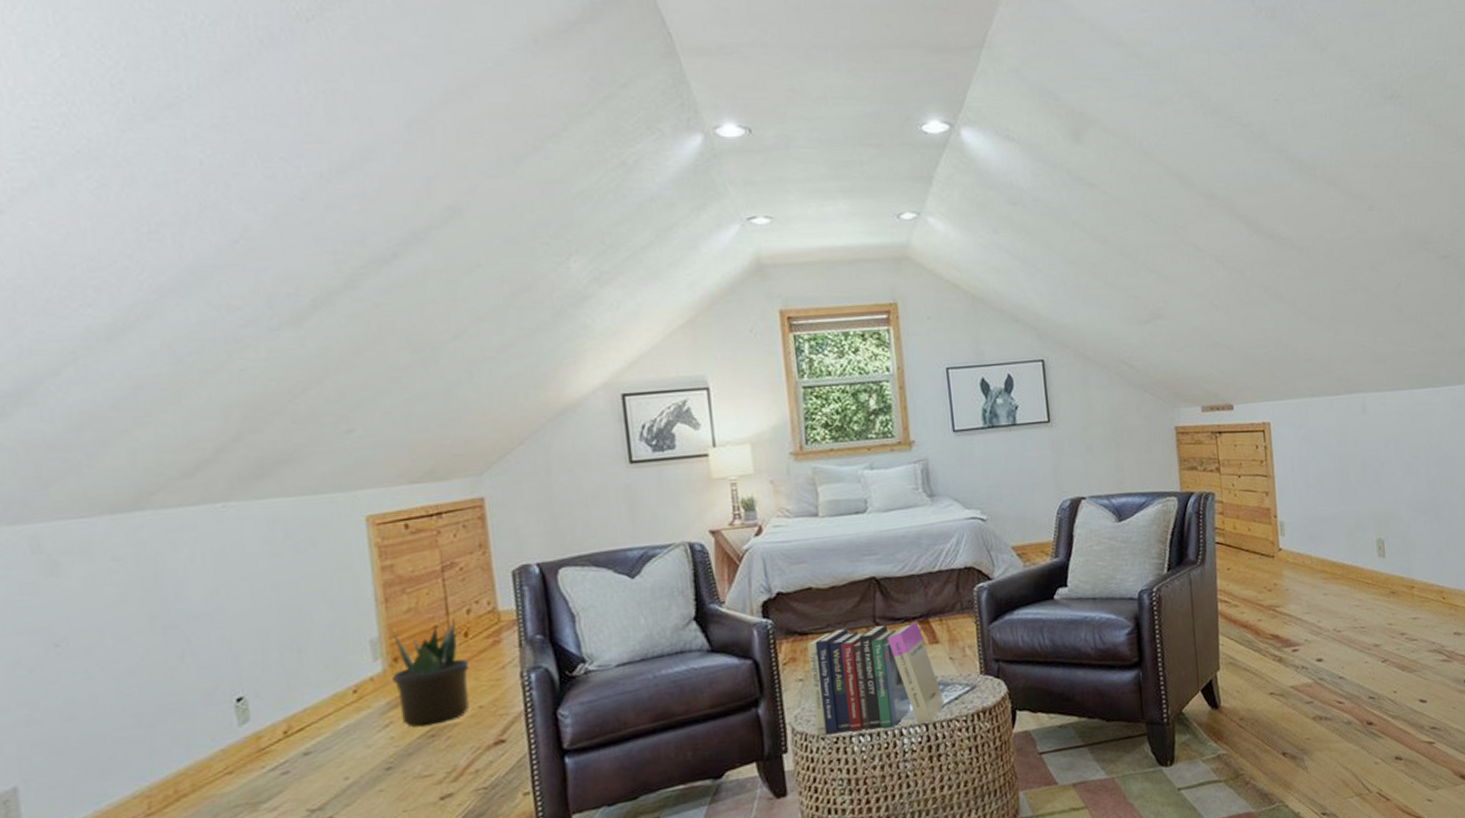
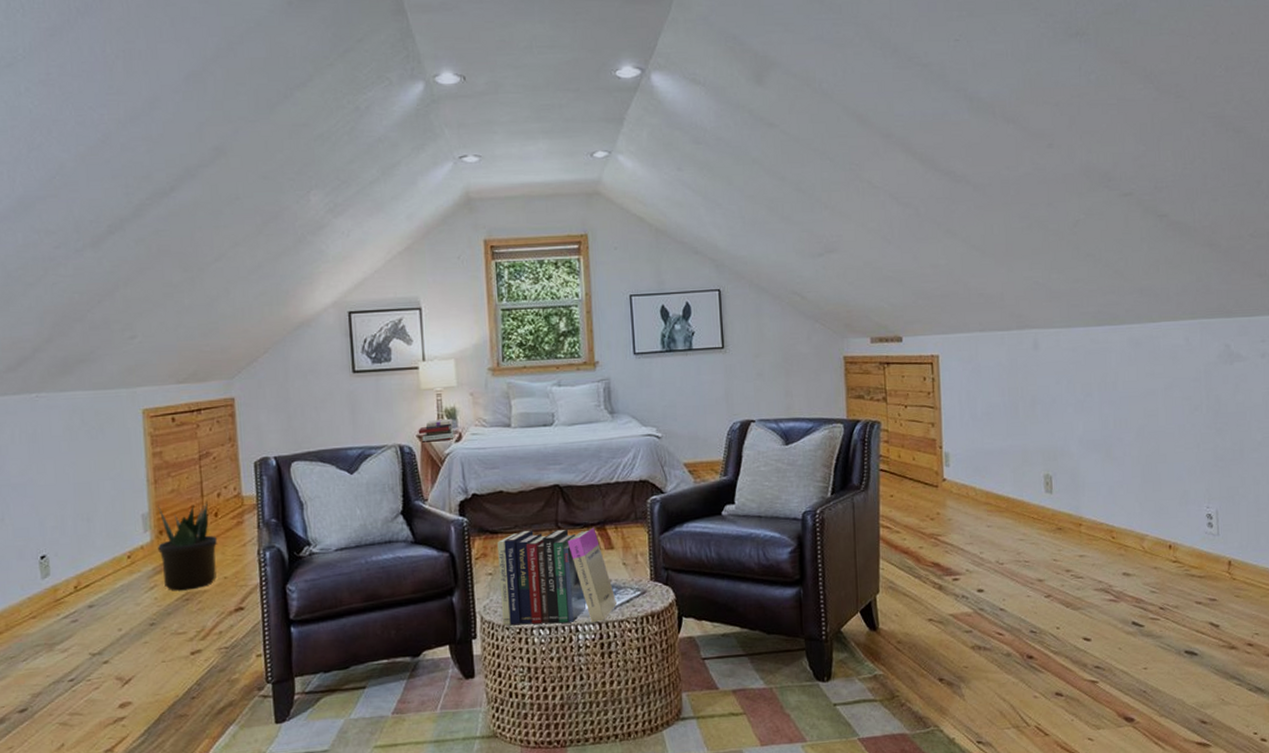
books: none [710,509,755,538] -> present [418,418,456,442]

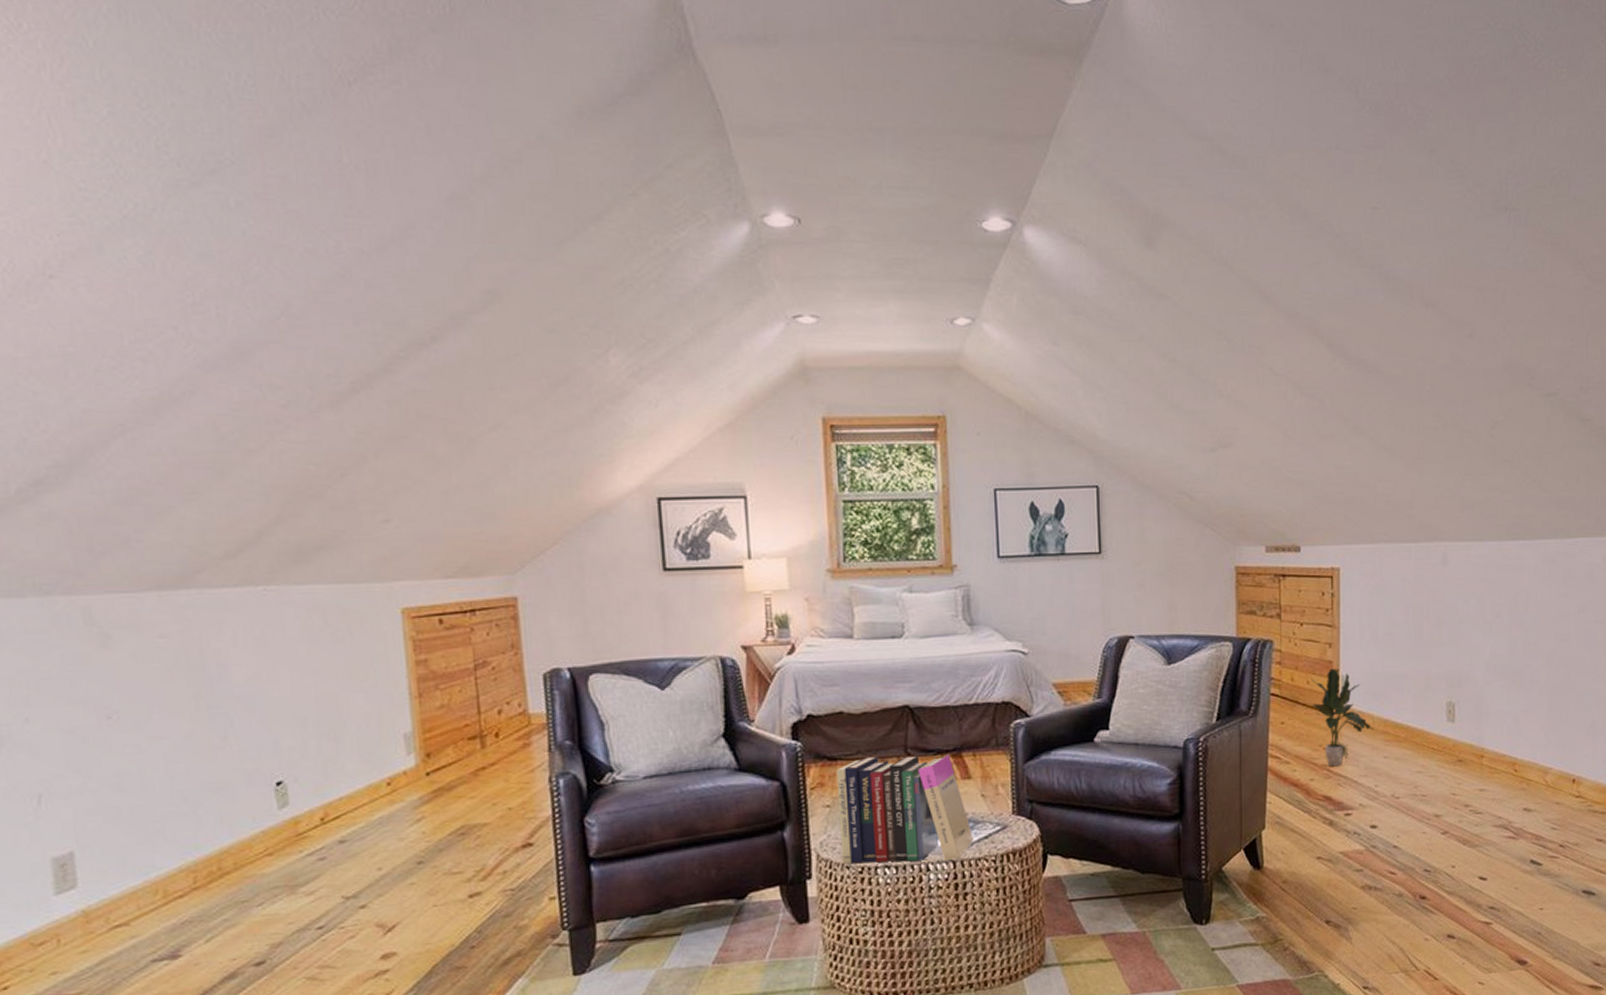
planter: present [158,502,217,590] -> none [424,720,499,823]
books: present [418,418,456,442] -> none [742,627,788,654]
potted plant: none [916,446,976,536] -> present [1310,668,1373,767]

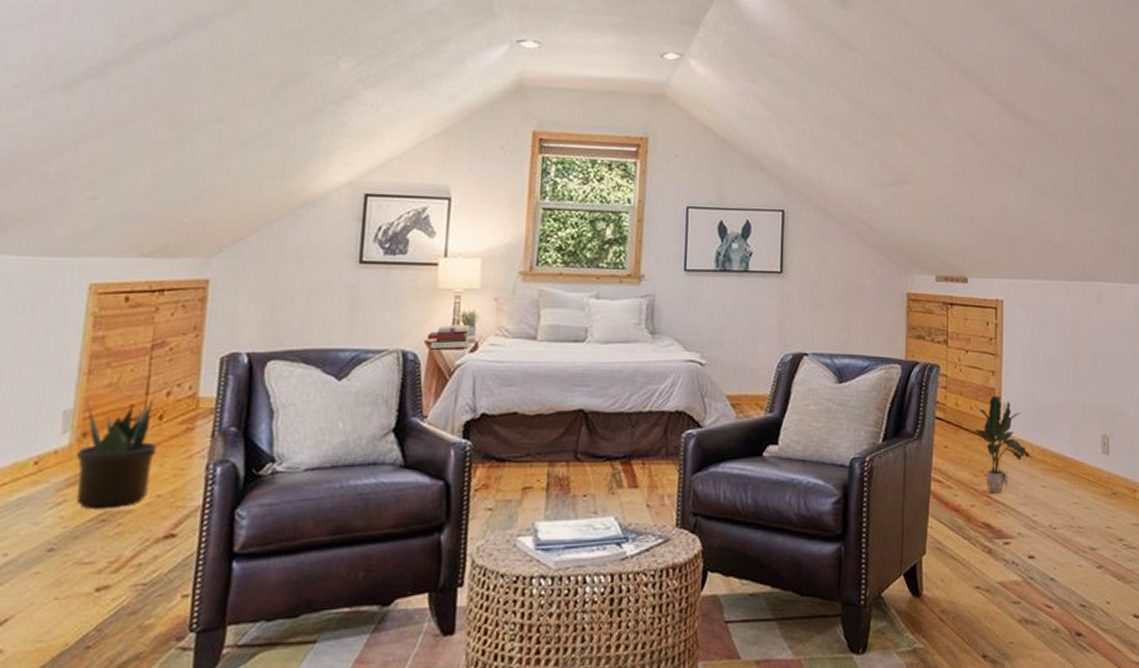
planter: none [424,720,499,823] -> present [76,400,156,508]
books: none [742,627,788,654] -> present [427,324,471,350]
books: present [837,753,975,864] -> none [496,460,635,574]

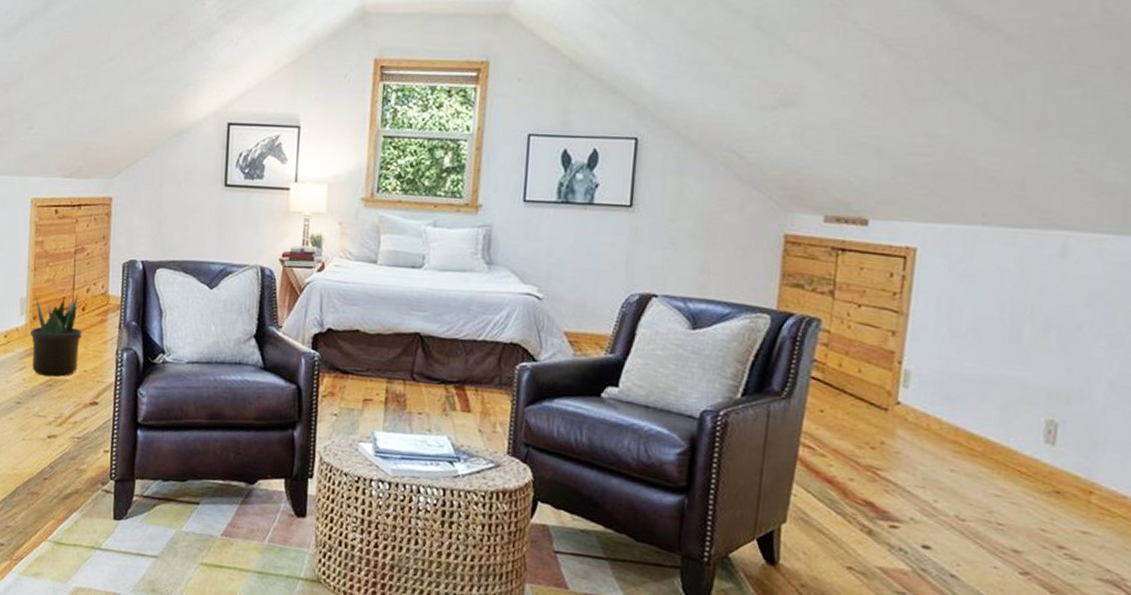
potted plant: present [974,396,1032,494] -> none [861,359,940,471]

